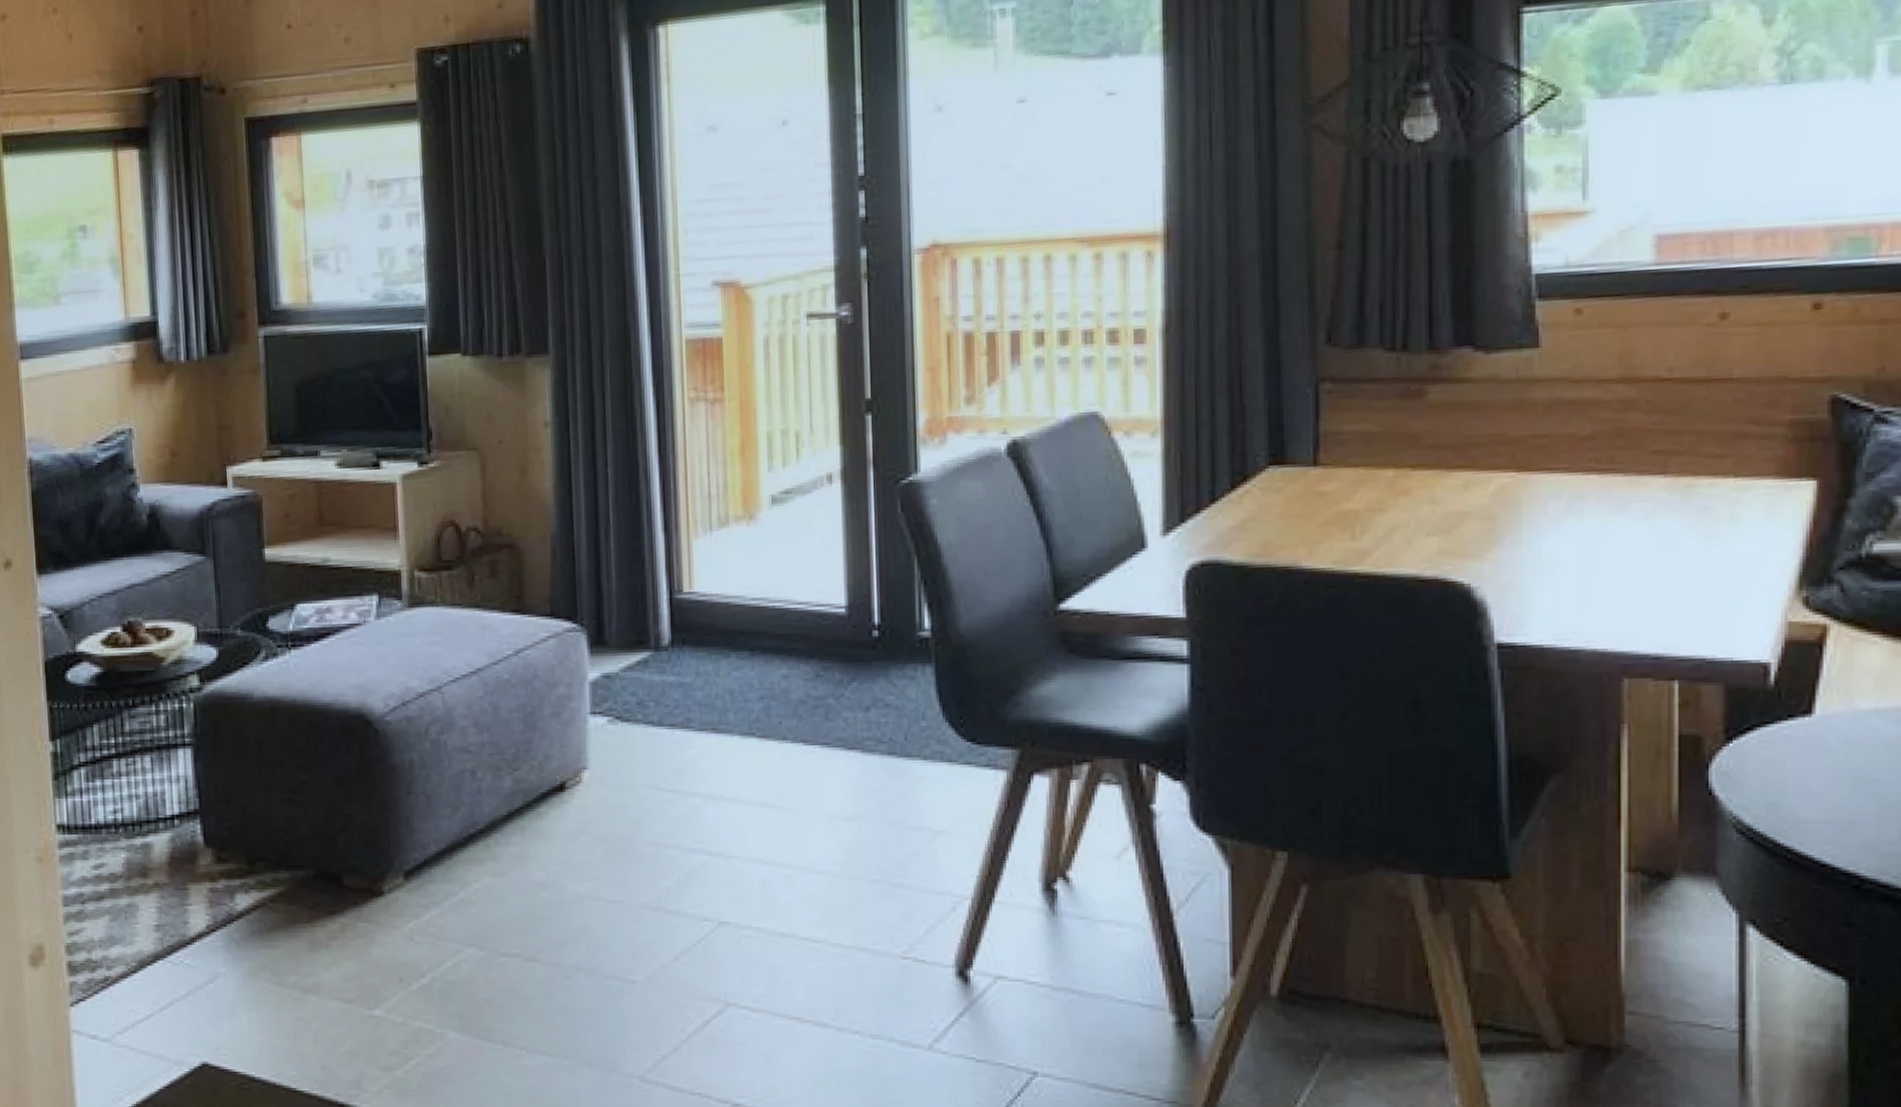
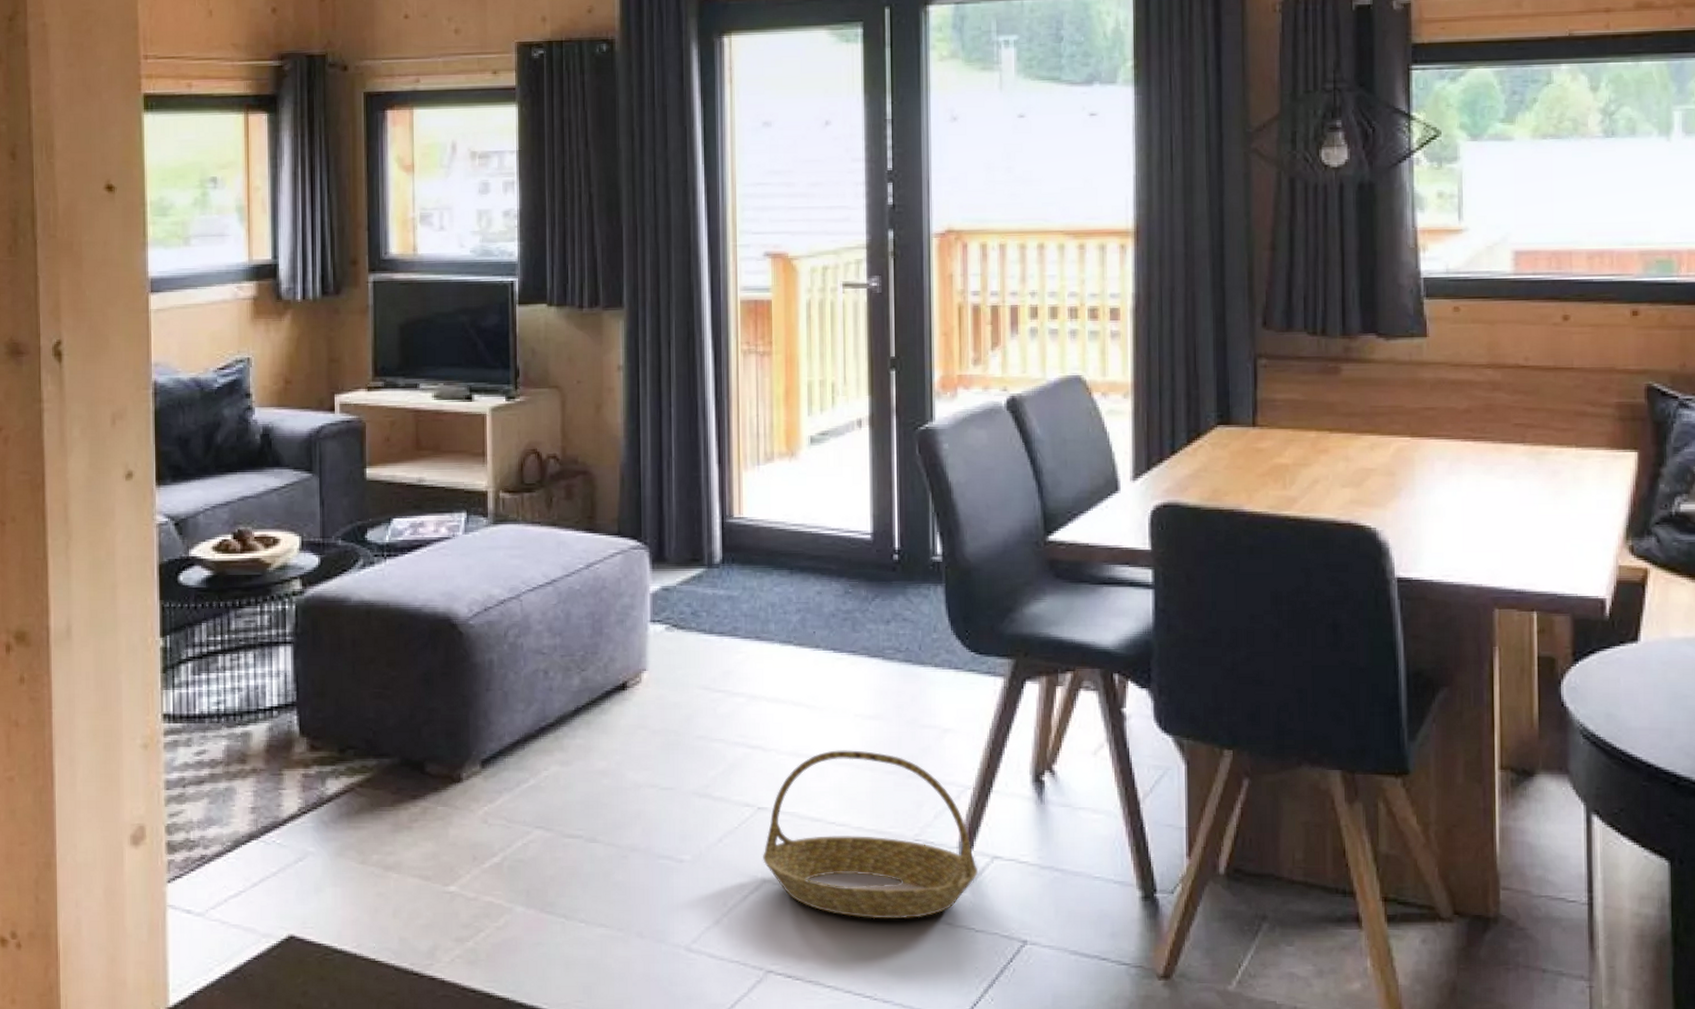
basket: none [726,856,978,1047] -> present [763,750,978,919]

